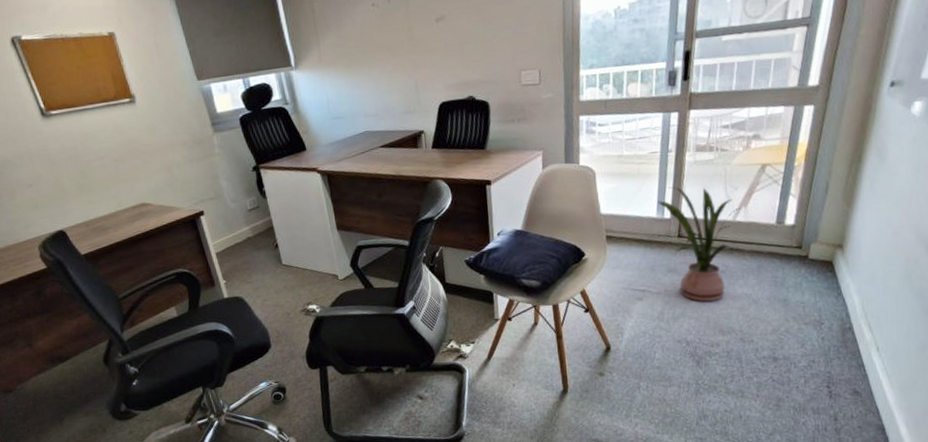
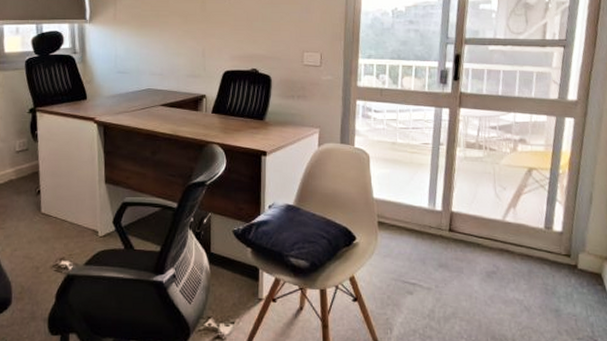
house plant: present [657,186,741,302] -> none [429,178,510,303]

